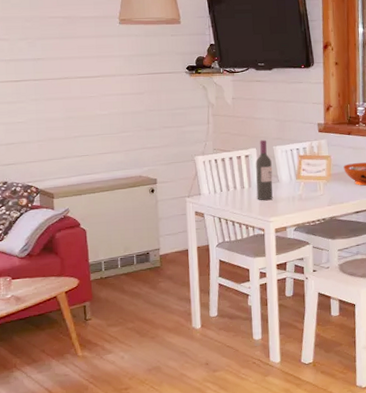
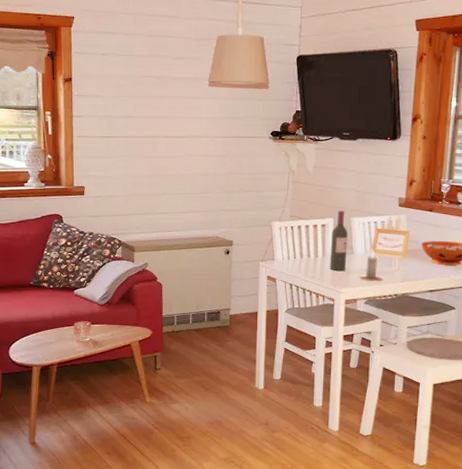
candle: none [287,175,309,208] -> present [359,248,382,282]

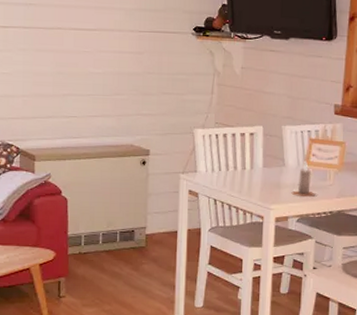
wine bottle: present [329,210,348,272] -> none [258,117,279,186]

